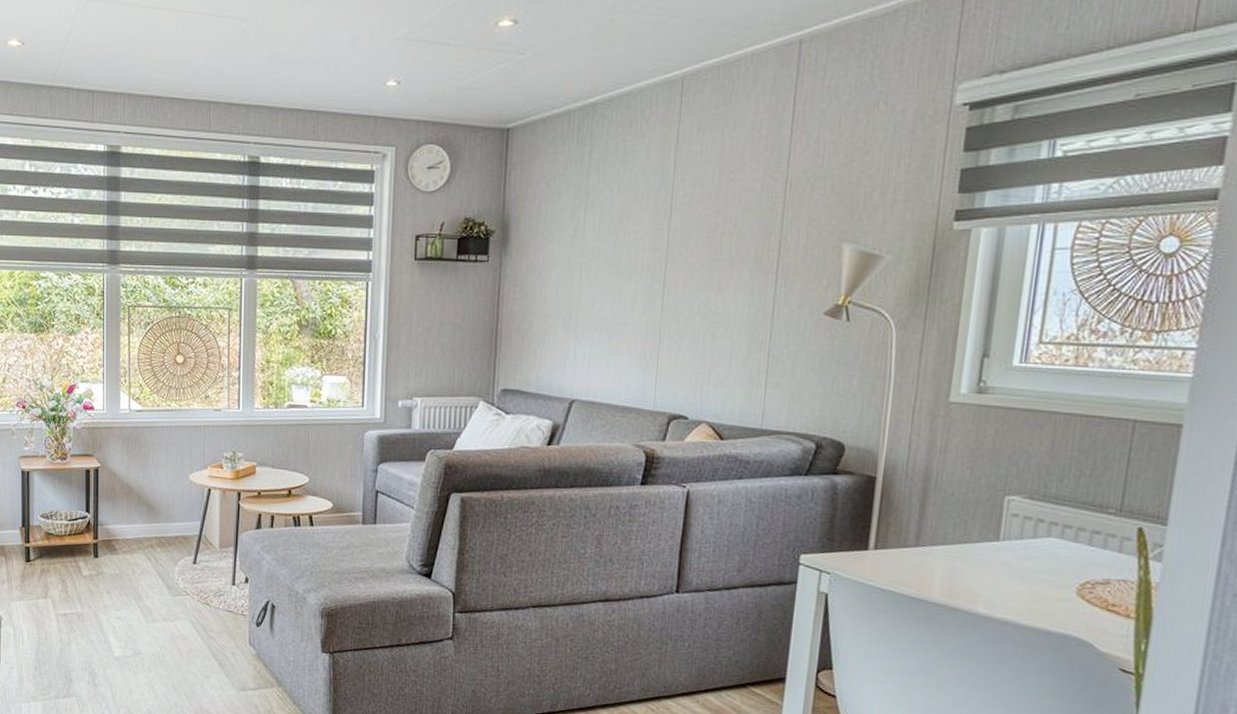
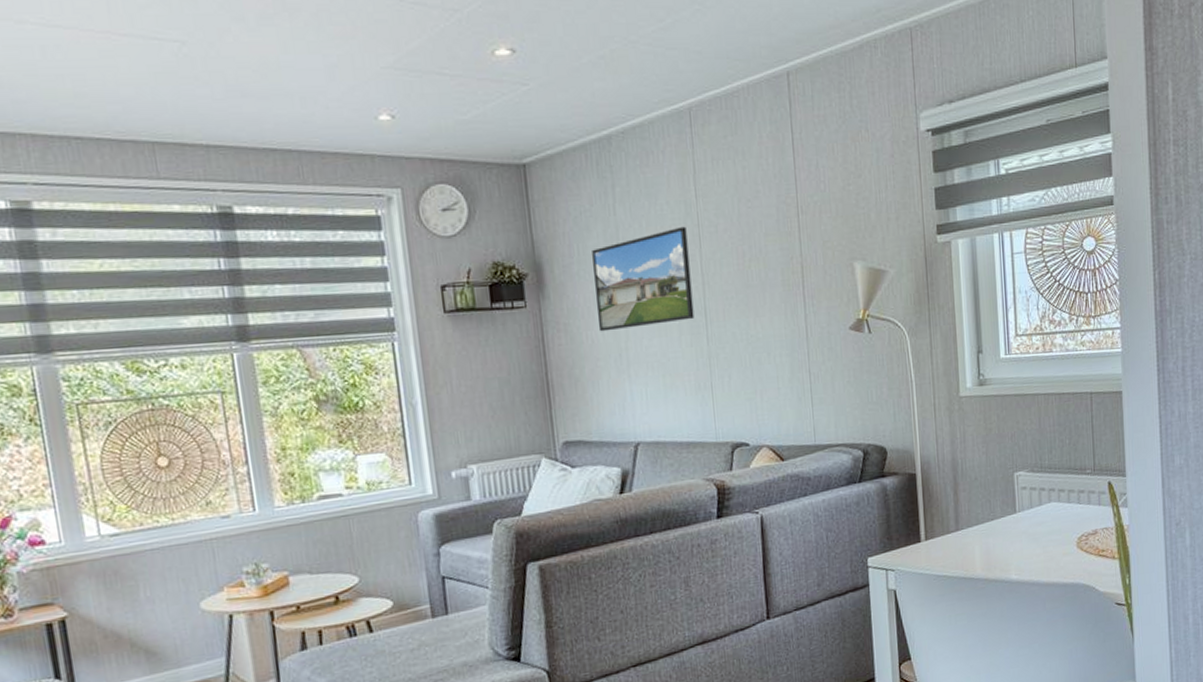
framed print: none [553,195,659,291] -> present [592,226,695,332]

